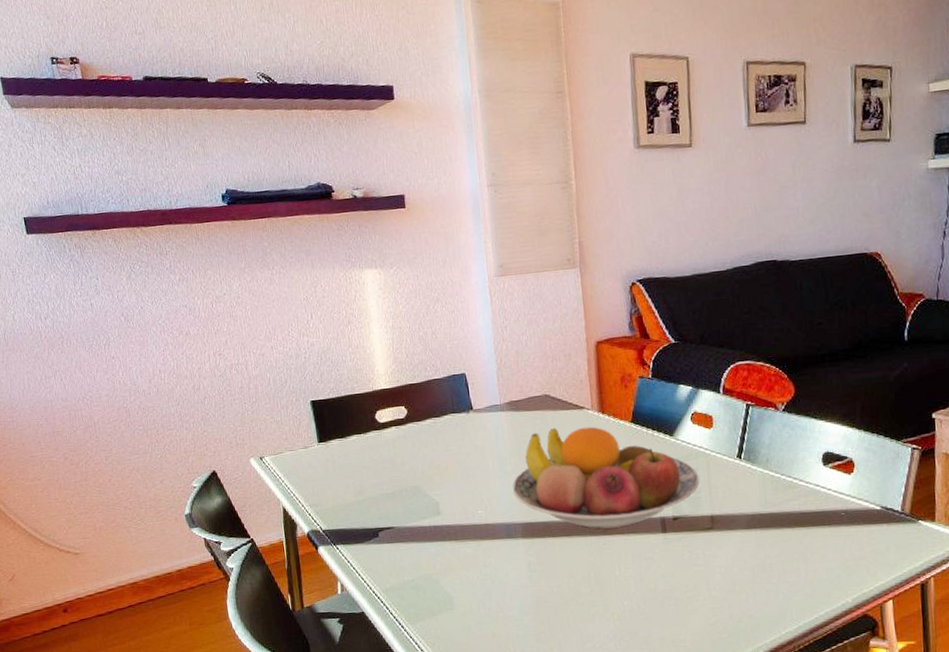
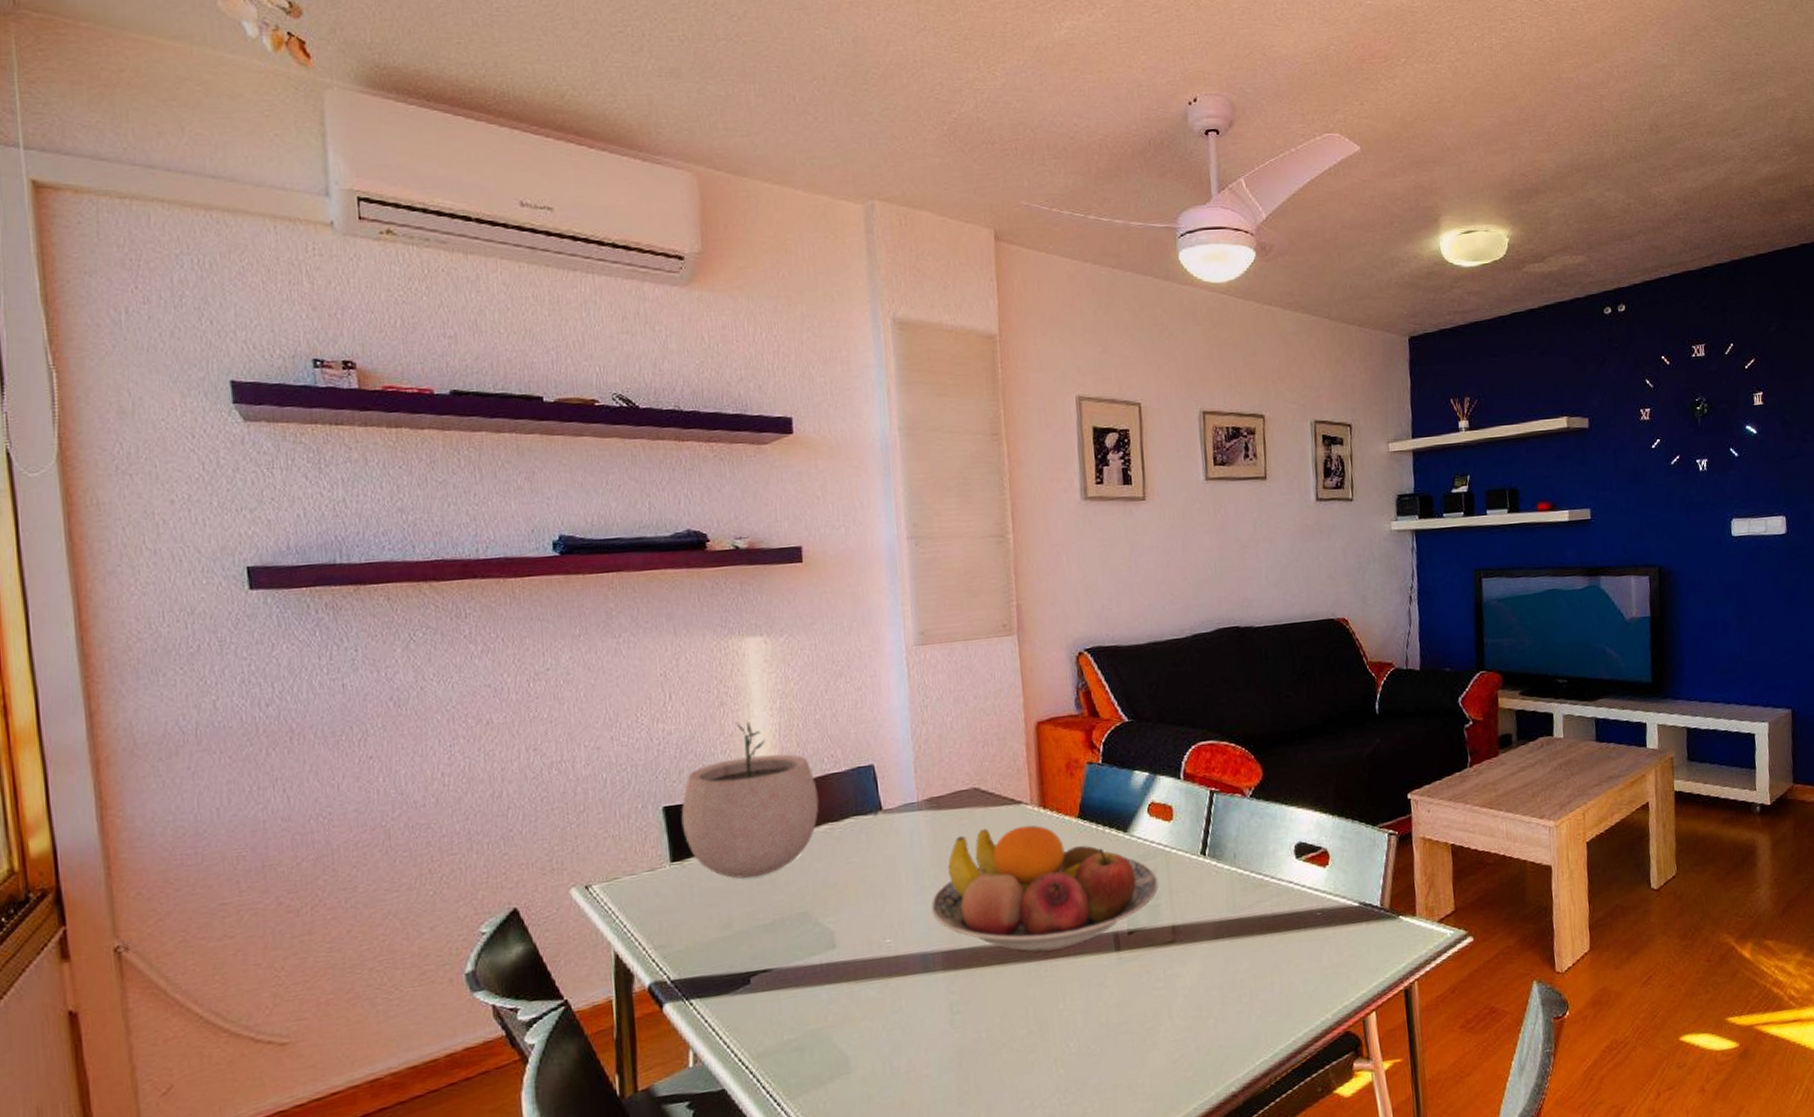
plant pot: none [324,336,425,458] -> present [681,721,819,879]

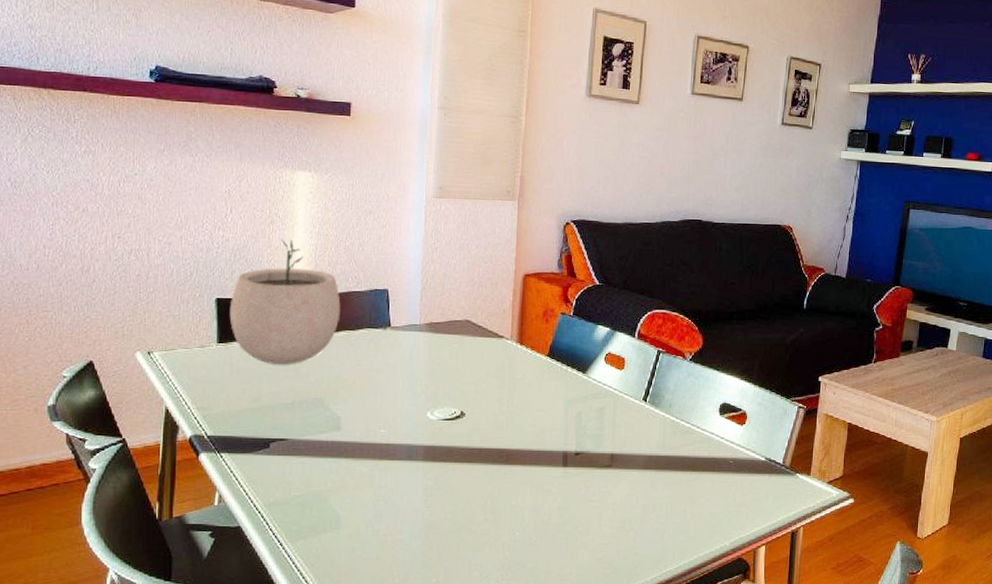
fruit bowl: present [931,825,1159,952] -> none [419,353,605,458]

